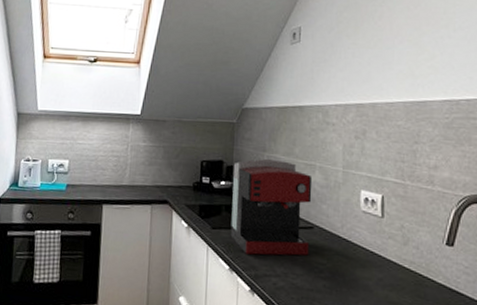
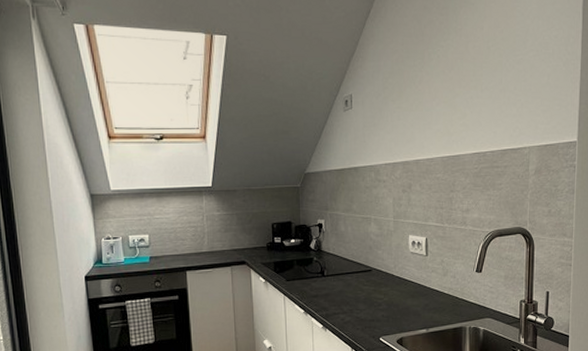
coffee maker: present [230,159,313,256] -> none [300,217,369,298]

